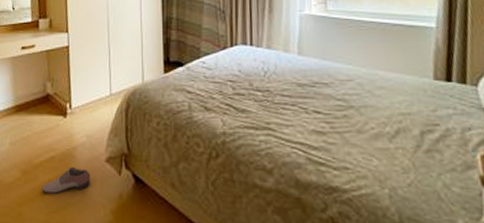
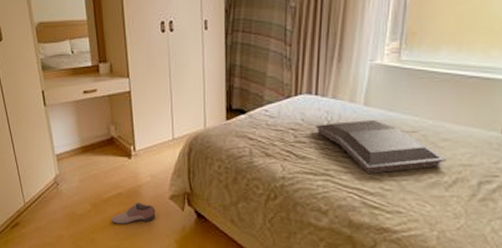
serving tray: none [252,69,385,126] -> present [314,119,446,174]

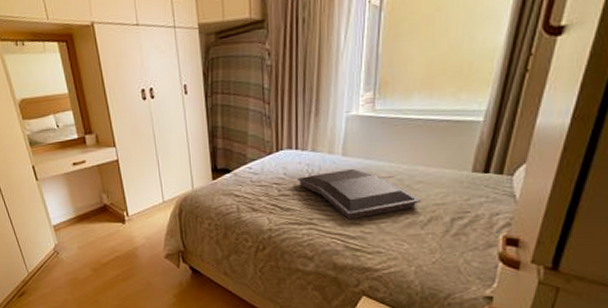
shoe: present [111,203,156,225] -> none [111,264,154,285]

